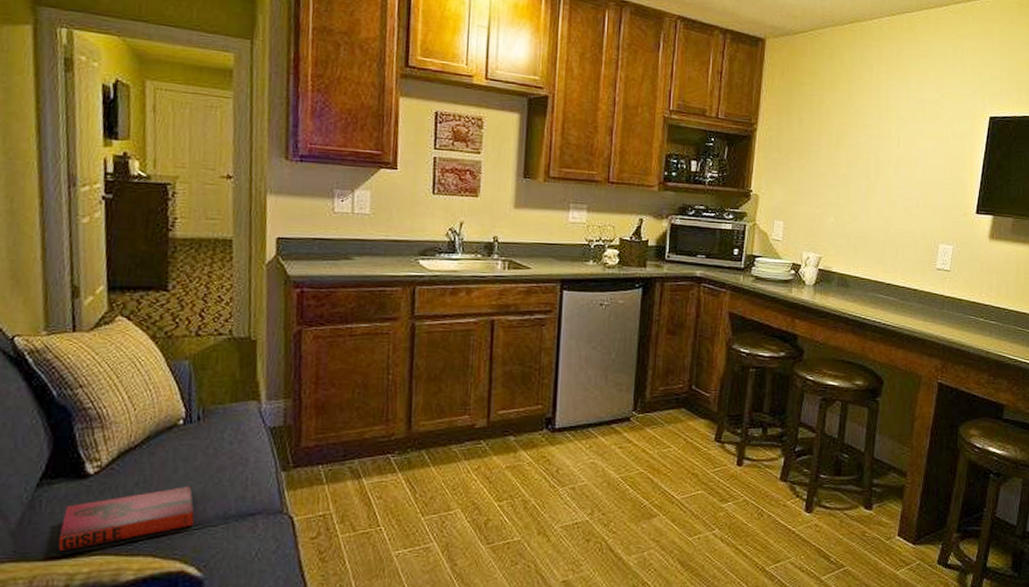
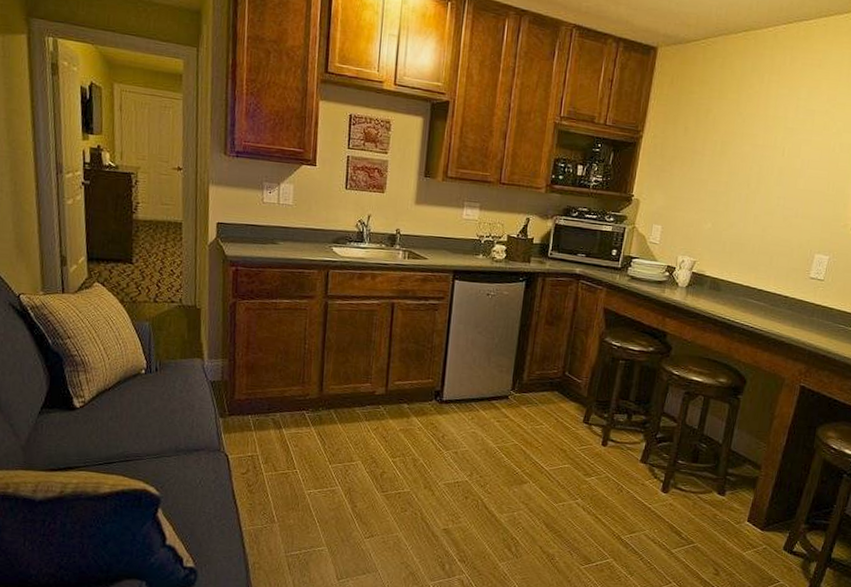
hardback book: present [58,485,194,552] -> none [55,422,154,466]

